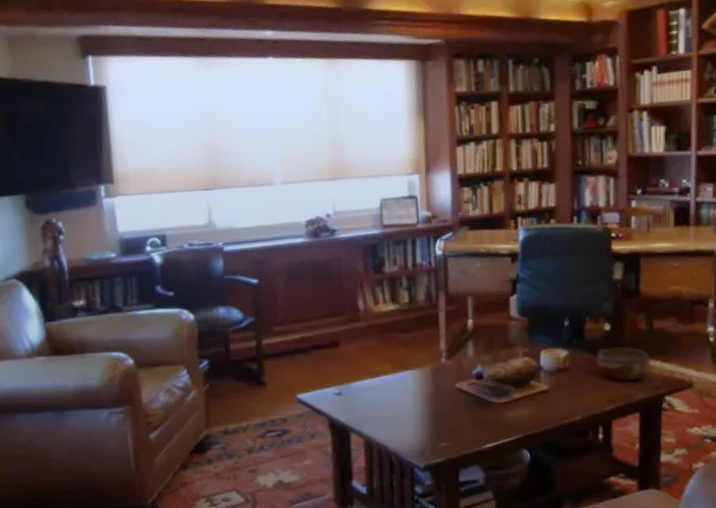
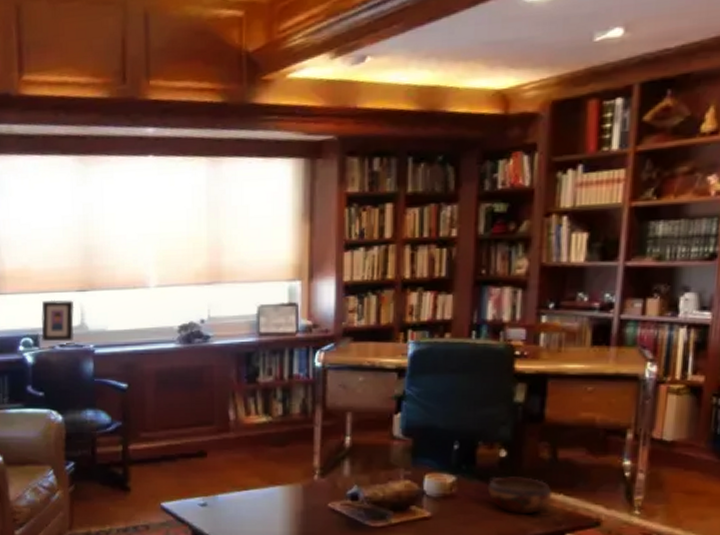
picture frame: none [168,199,203,241] -> present [41,299,75,342]

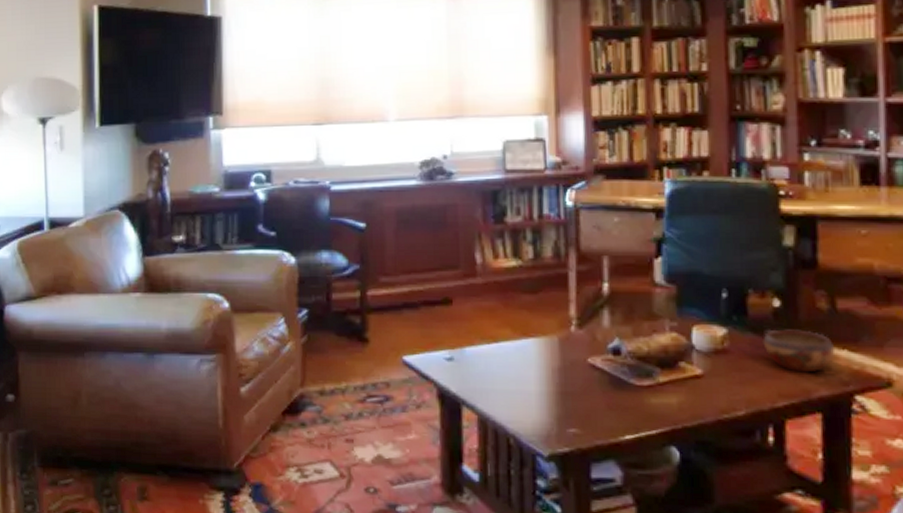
picture frame: present [41,299,75,342] -> none [274,133,310,178]

